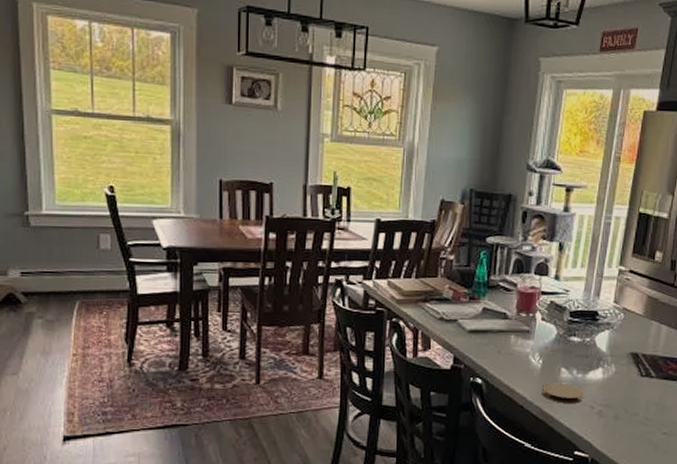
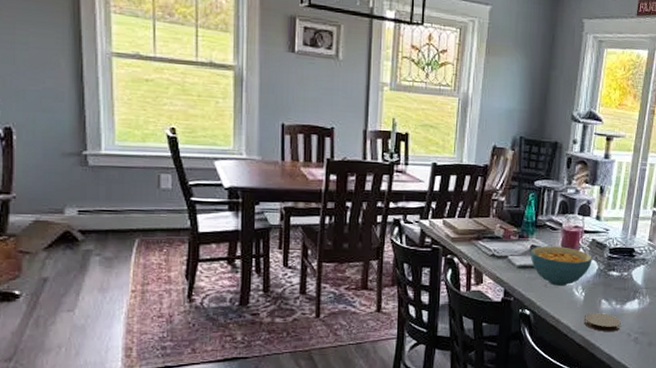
cereal bowl: none [482,308,551,352] -> present [530,246,592,286]

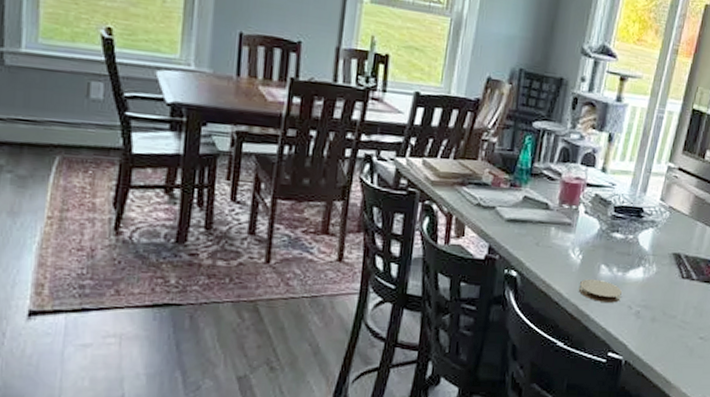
cereal bowl: present [530,246,592,286] -> none [521,197,594,246]

